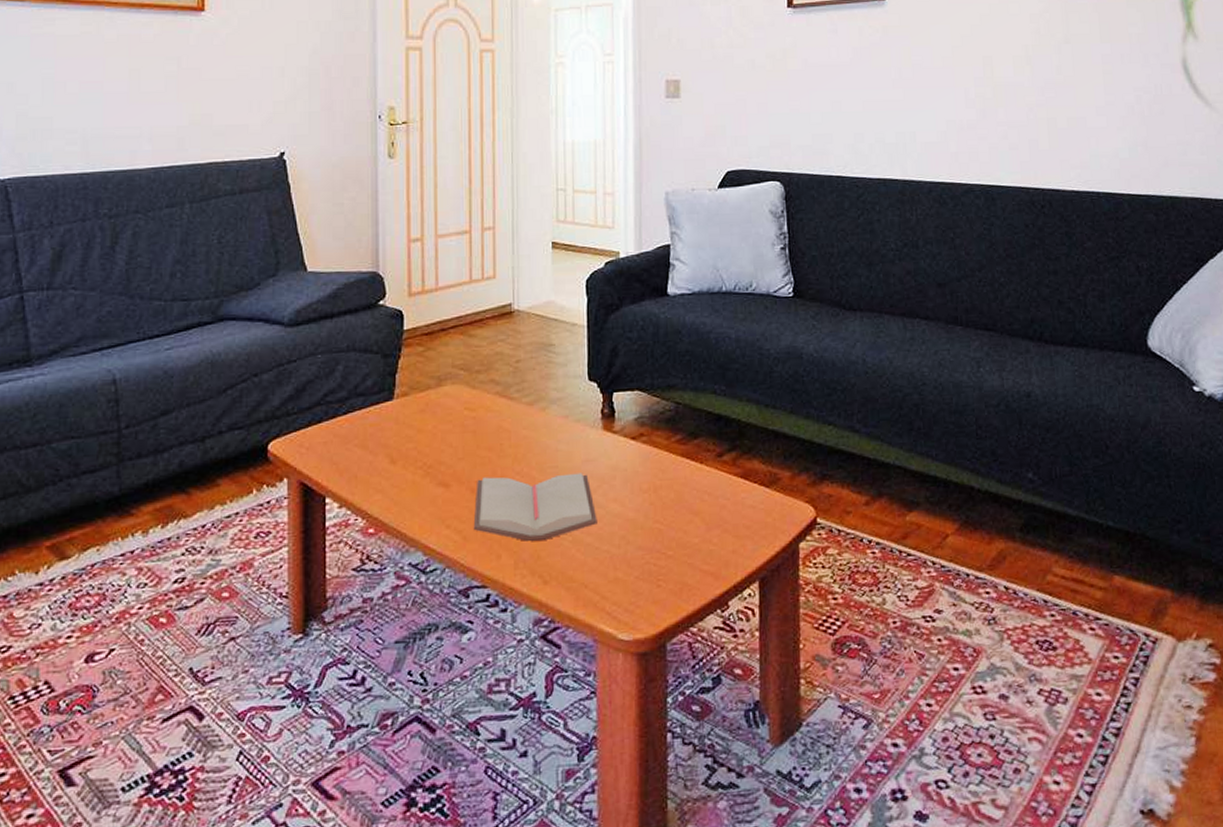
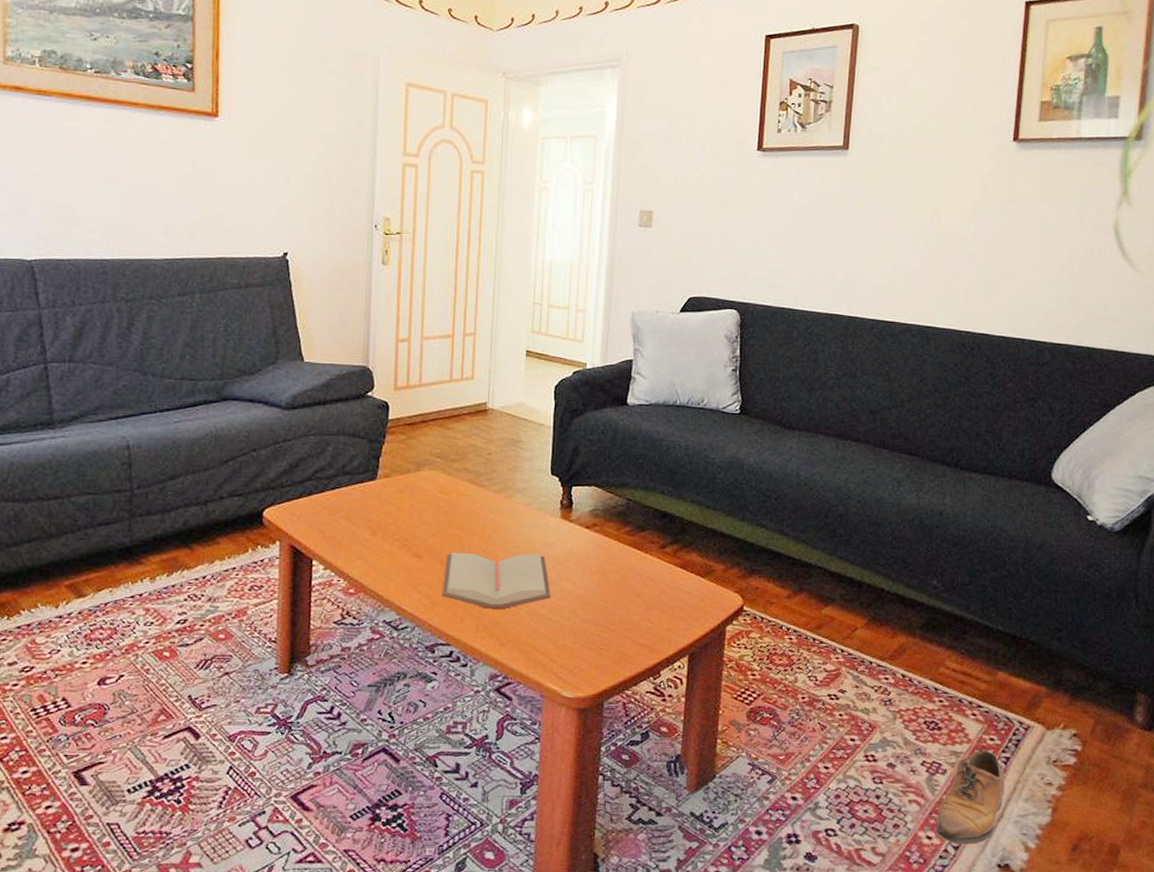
shoe: none [1062,670,1138,790] -> present [935,750,1005,845]

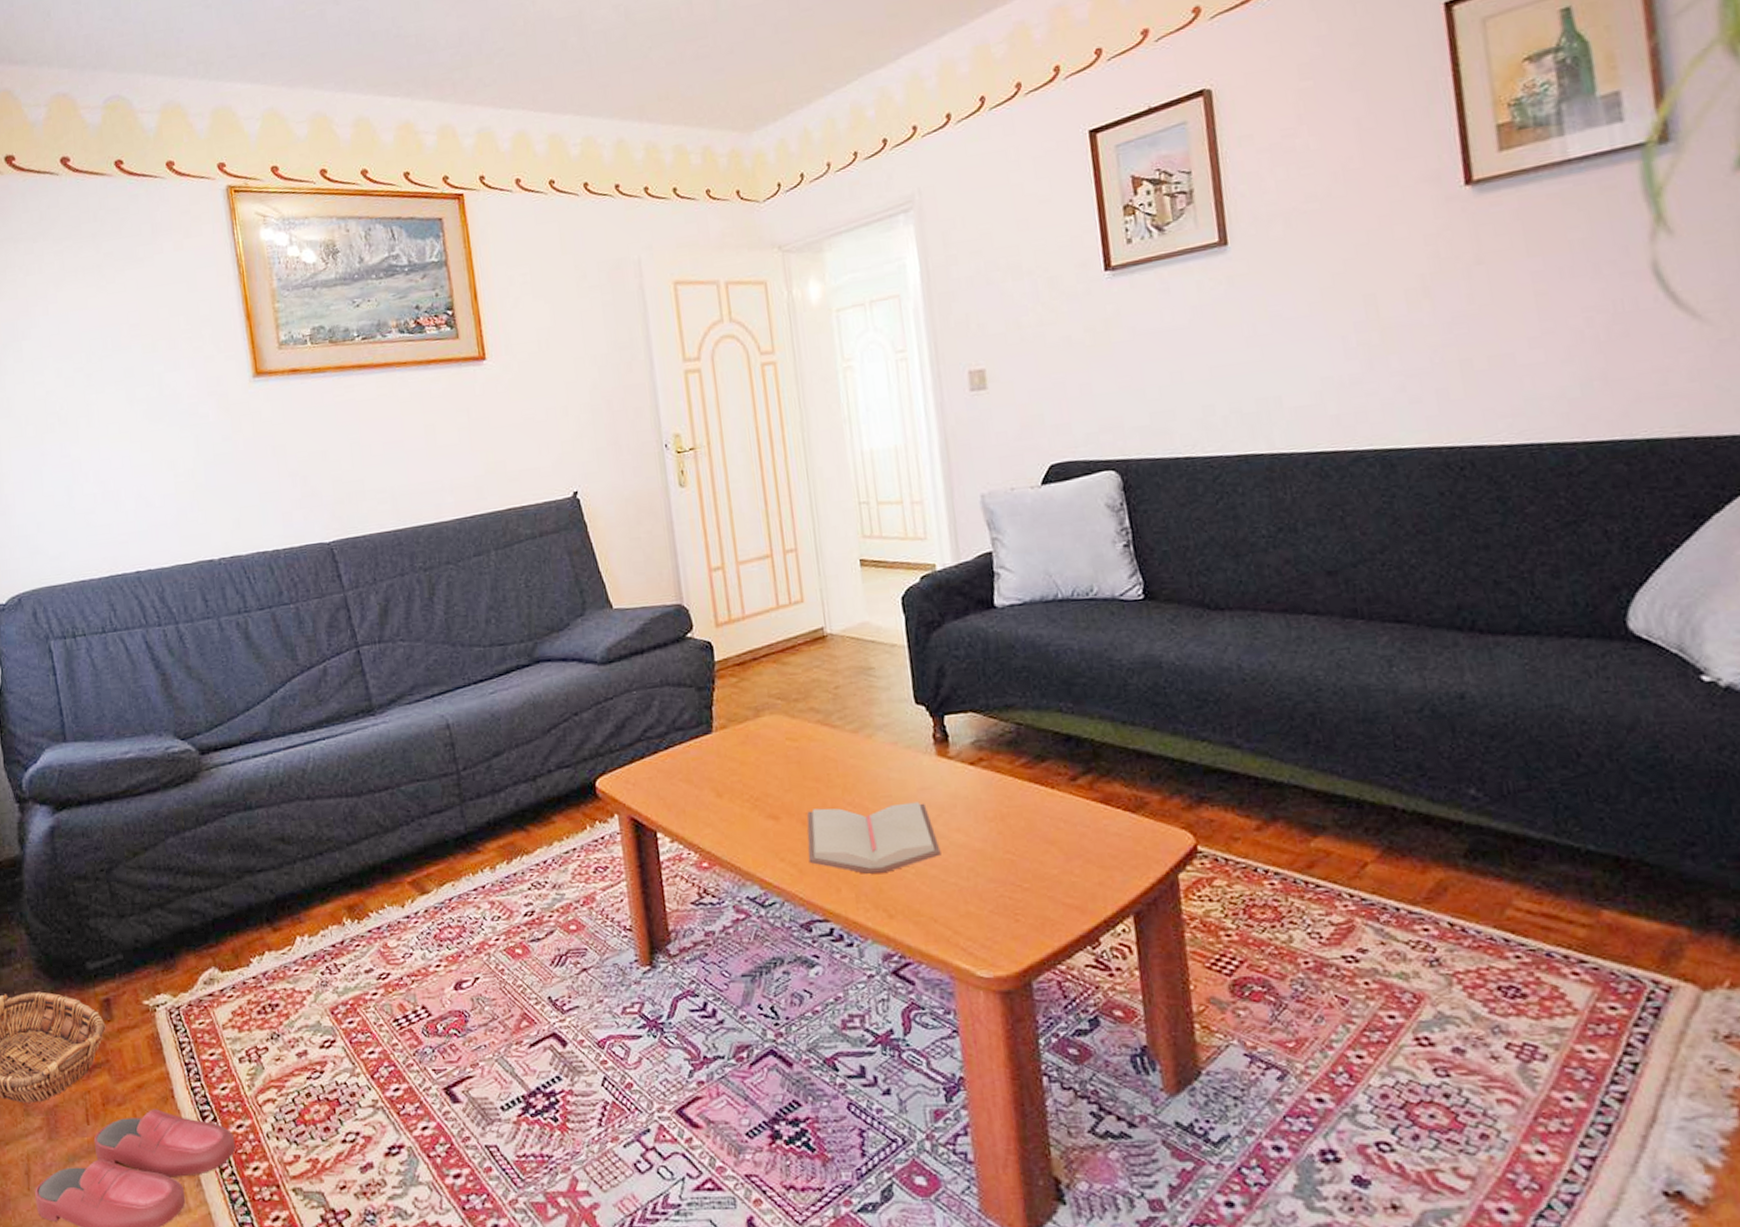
shoe: present [935,750,1005,845] -> none [1546,1023,1652,1164]

